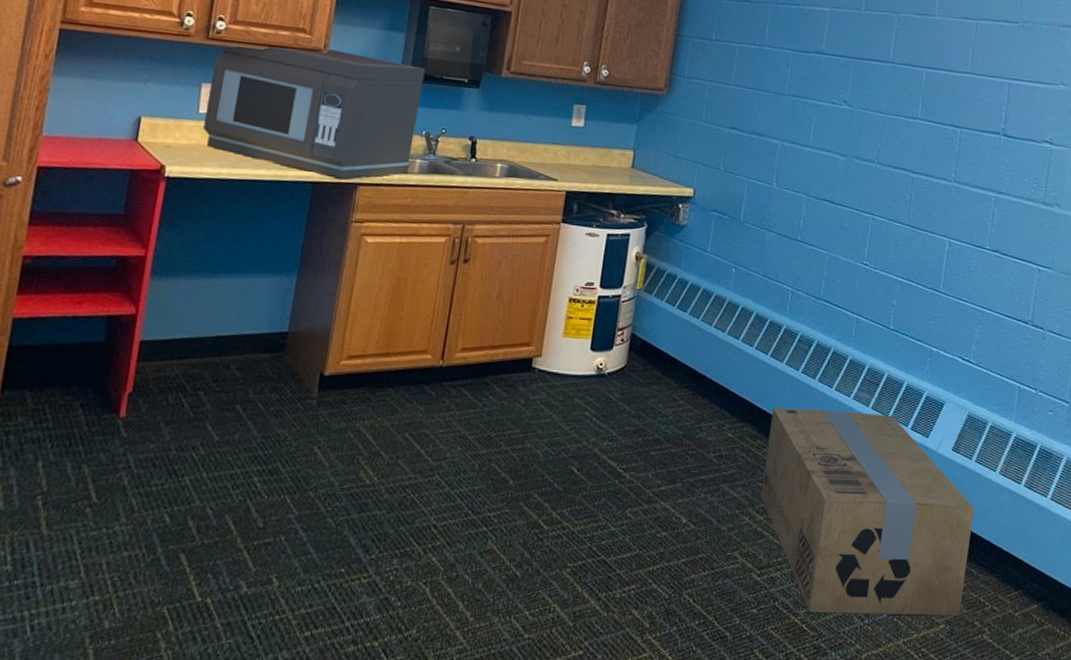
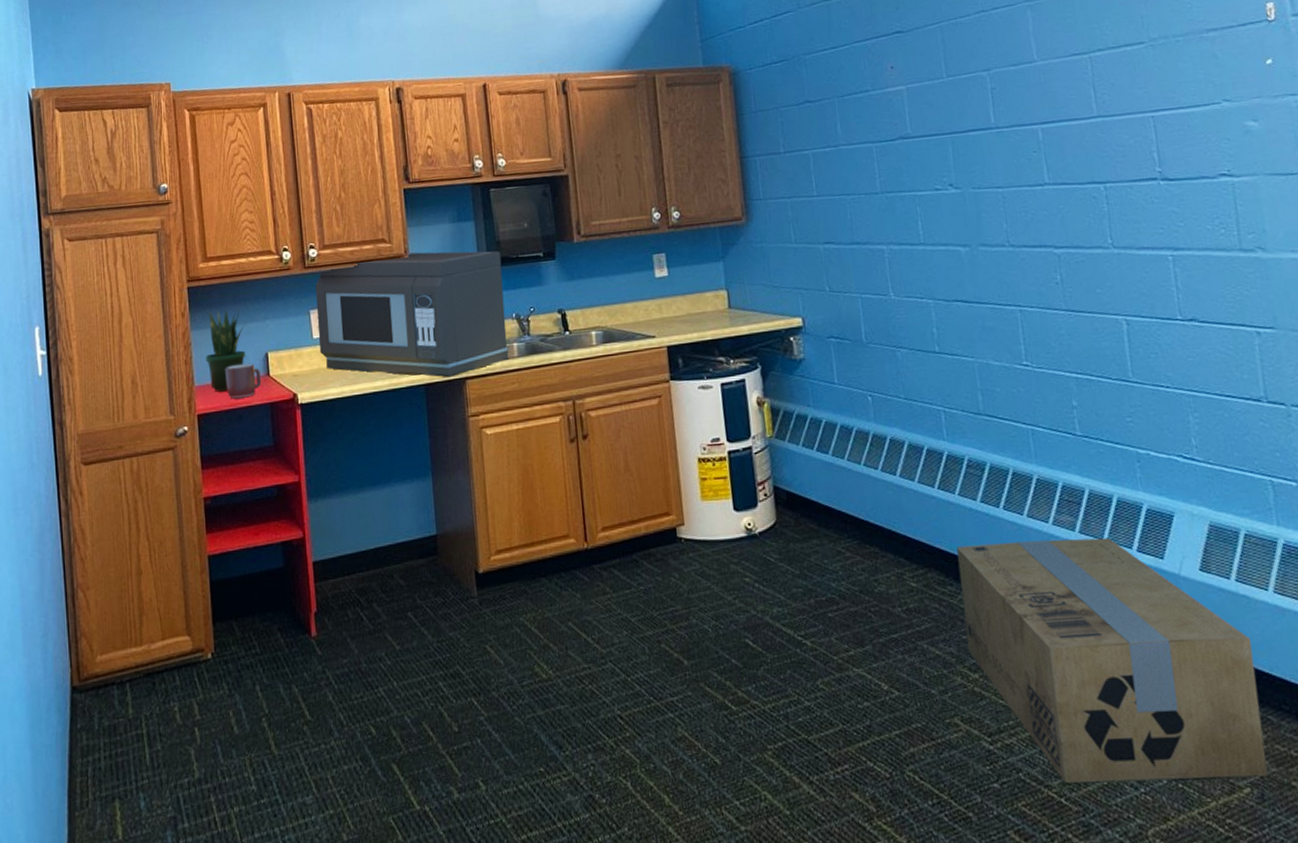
planter: none [62,60,122,148] -> present [205,308,246,392]
mug: none [81,121,128,159] -> present [225,363,261,399]

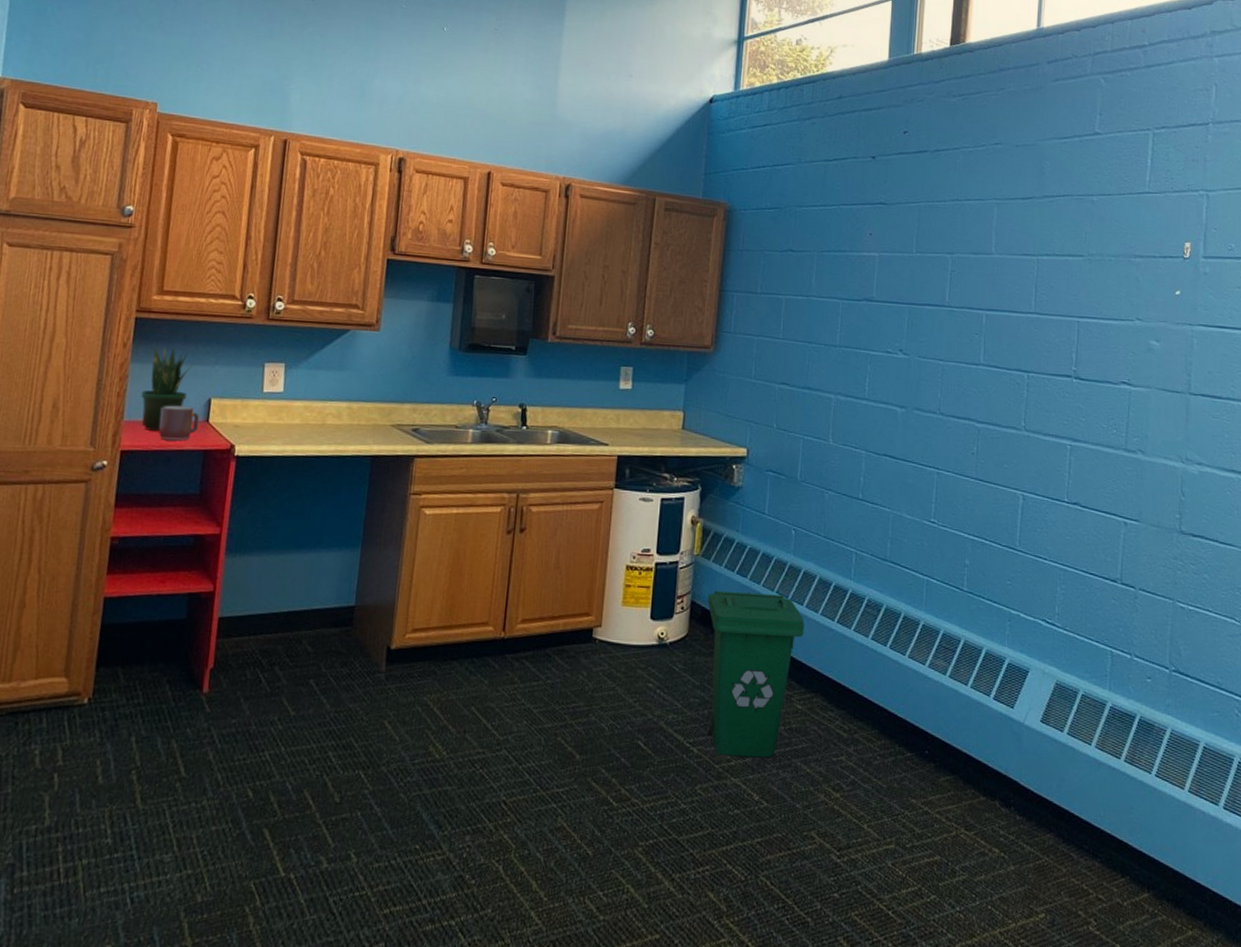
microwave: present [315,251,509,378] -> none [267,322,474,453]
recycling bin: none [790,466,903,645] -> present [706,590,805,758]
cardboard box: present [957,537,1269,784] -> none [836,677,1070,905]

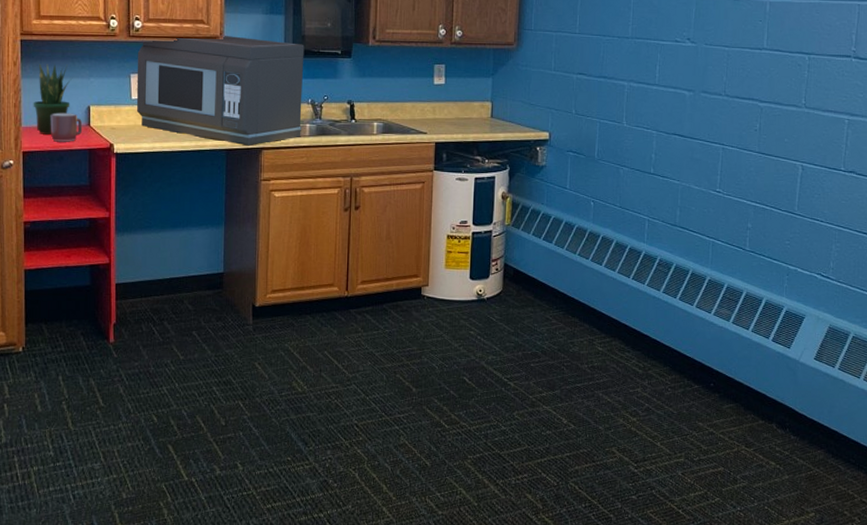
microwave: none [267,322,474,453] -> present [136,35,305,146]
recycling bin: present [706,590,805,758] -> none [518,254,604,390]

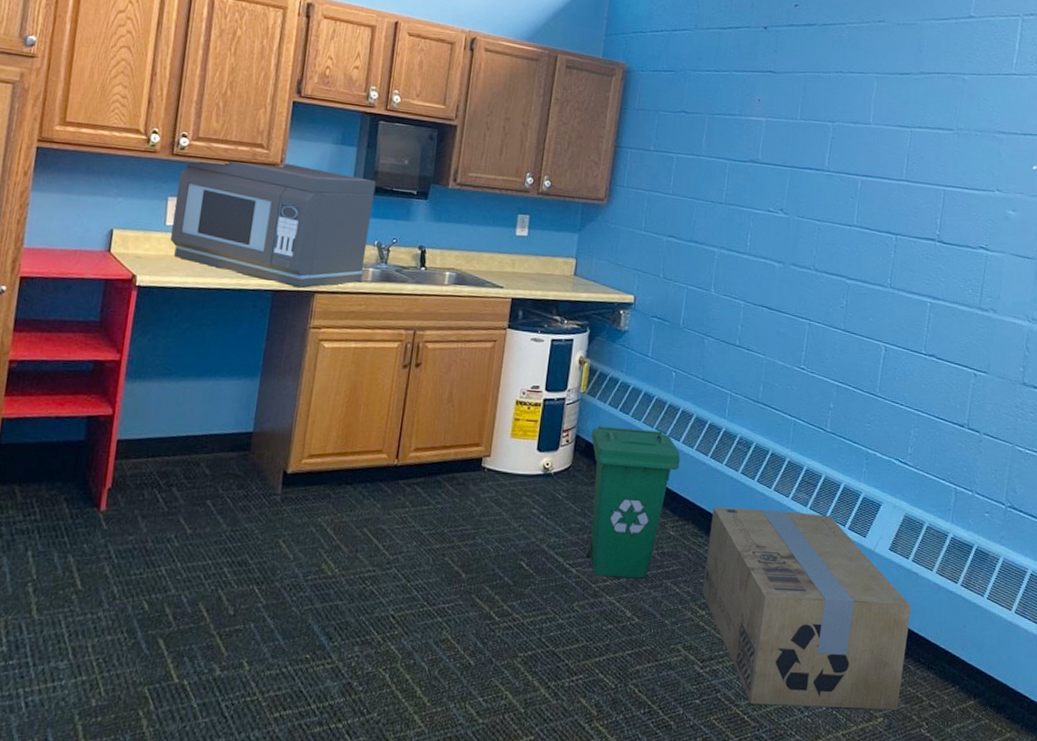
planter: present [33,64,72,135] -> none [41,176,95,259]
mug: present [50,112,82,142] -> none [59,234,101,270]
recycling bin: none [518,254,604,390] -> present [585,425,680,579]
cardboard box: none [633,324,840,506] -> present [703,507,912,710]

